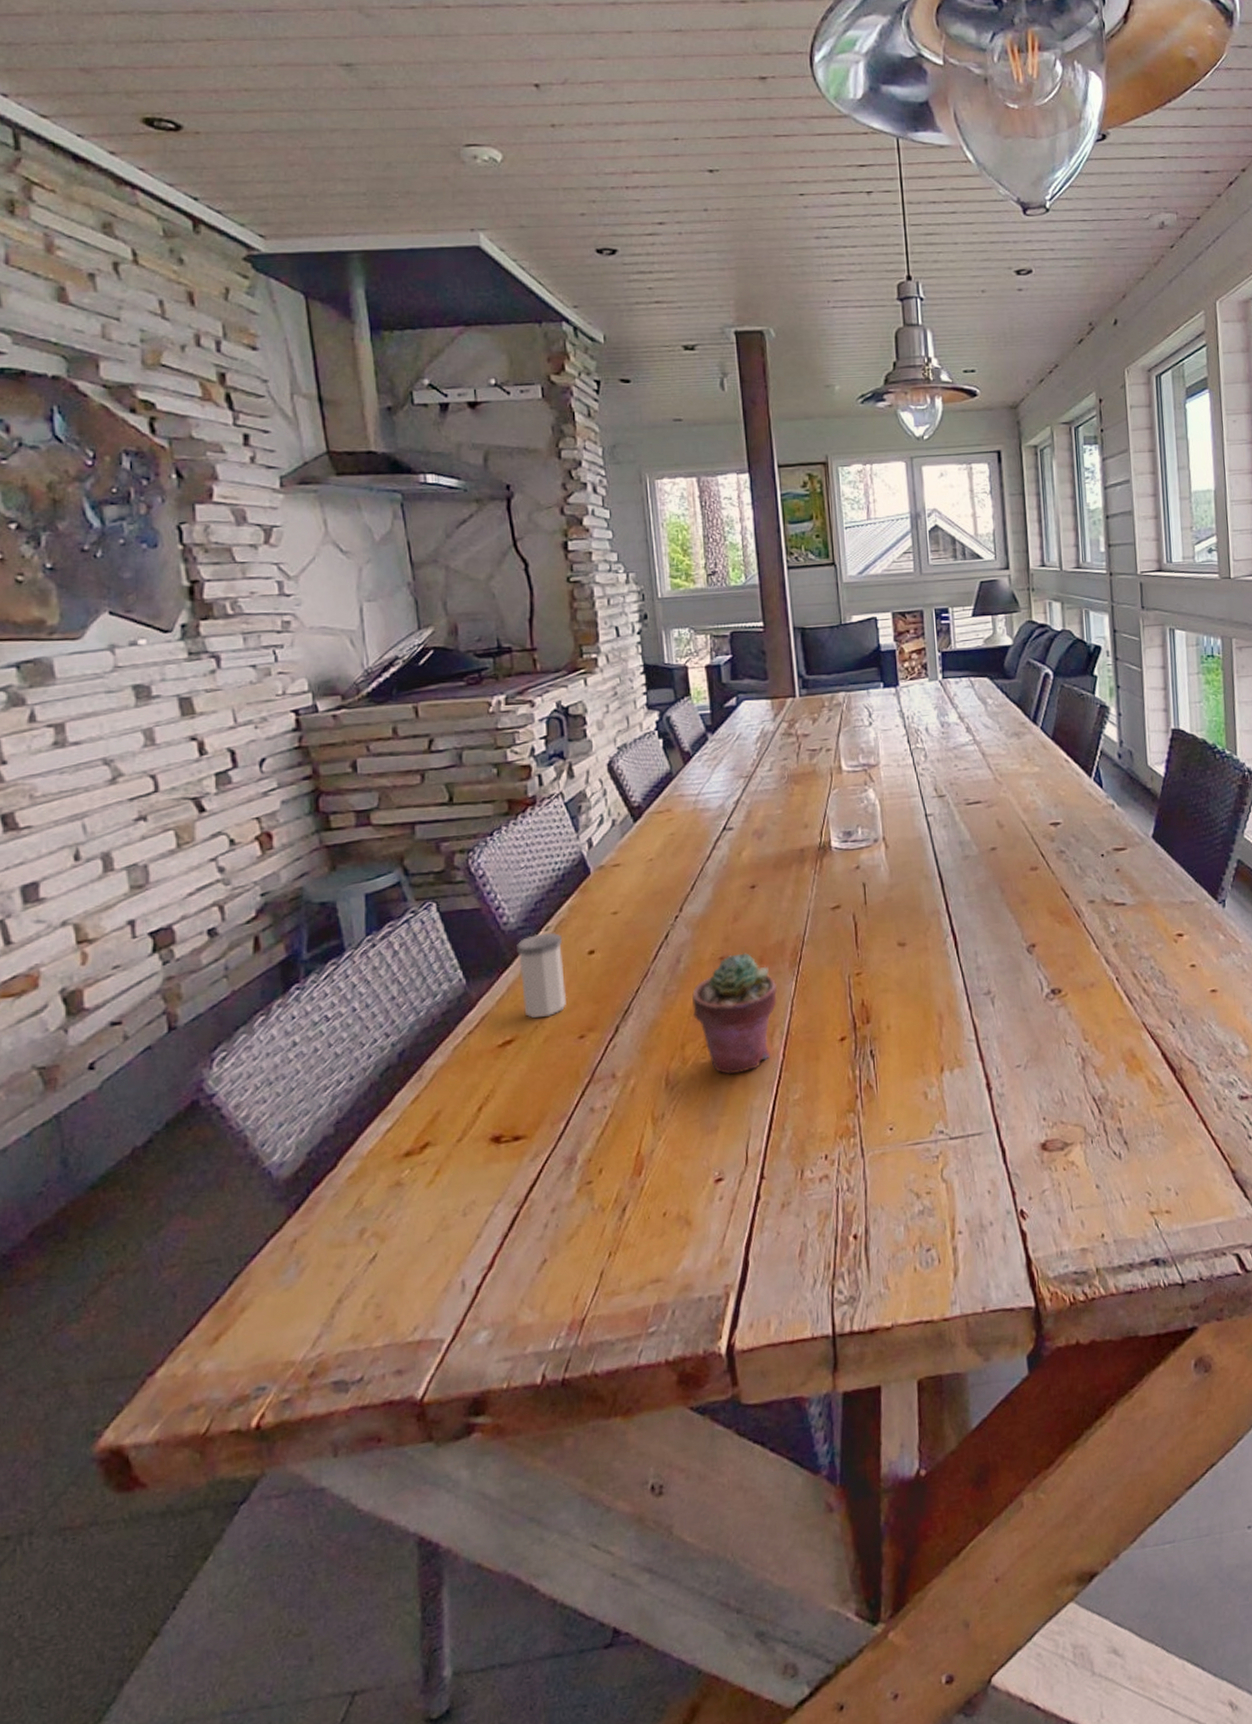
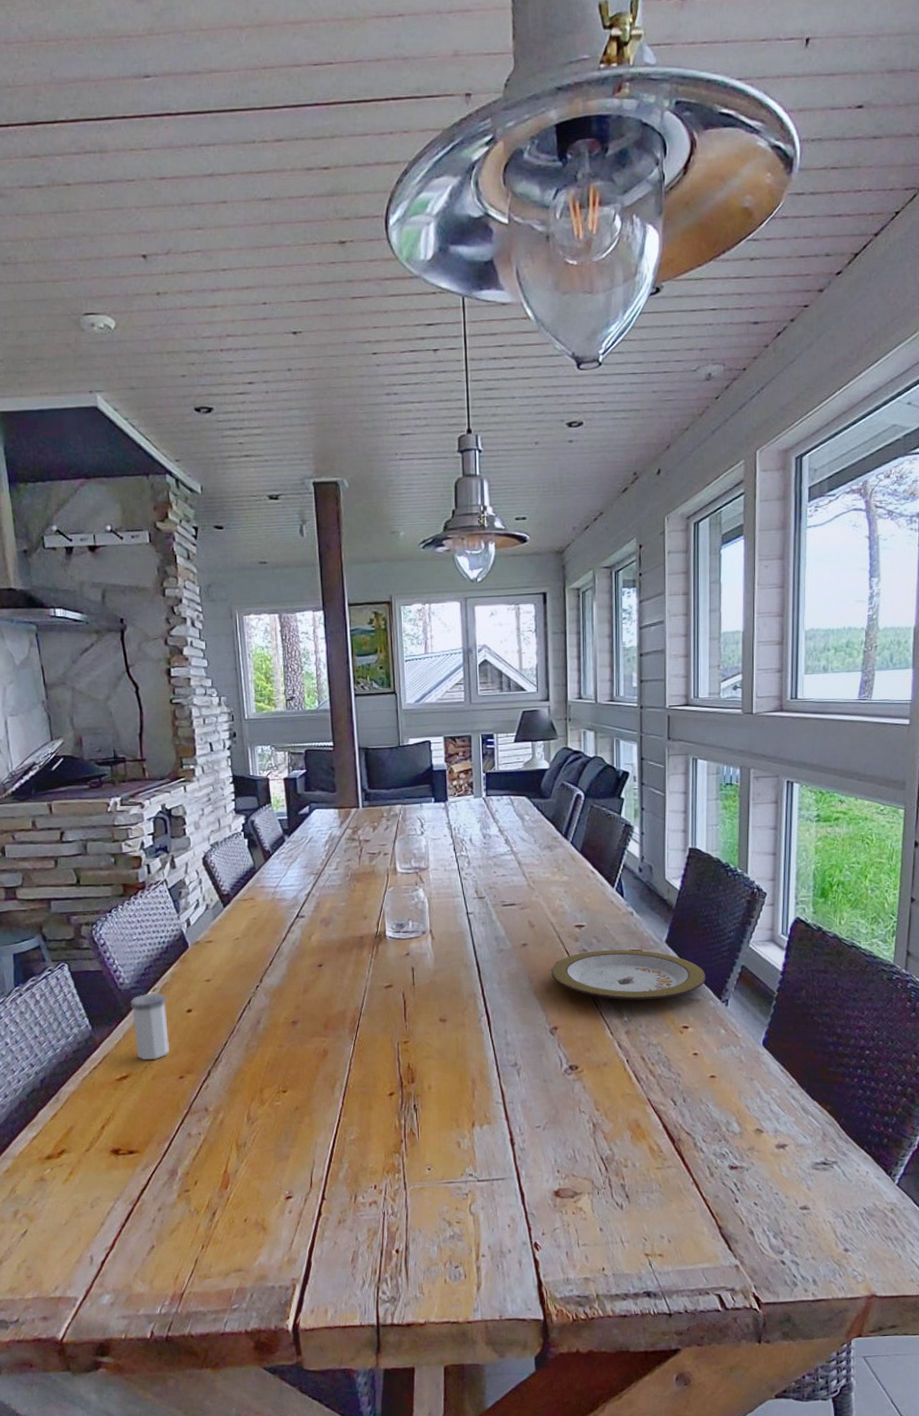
potted succulent: present [692,953,778,1074] -> none [269,1019,339,1115]
plate: none [1025,848,1199,908] -> present [551,949,706,1001]

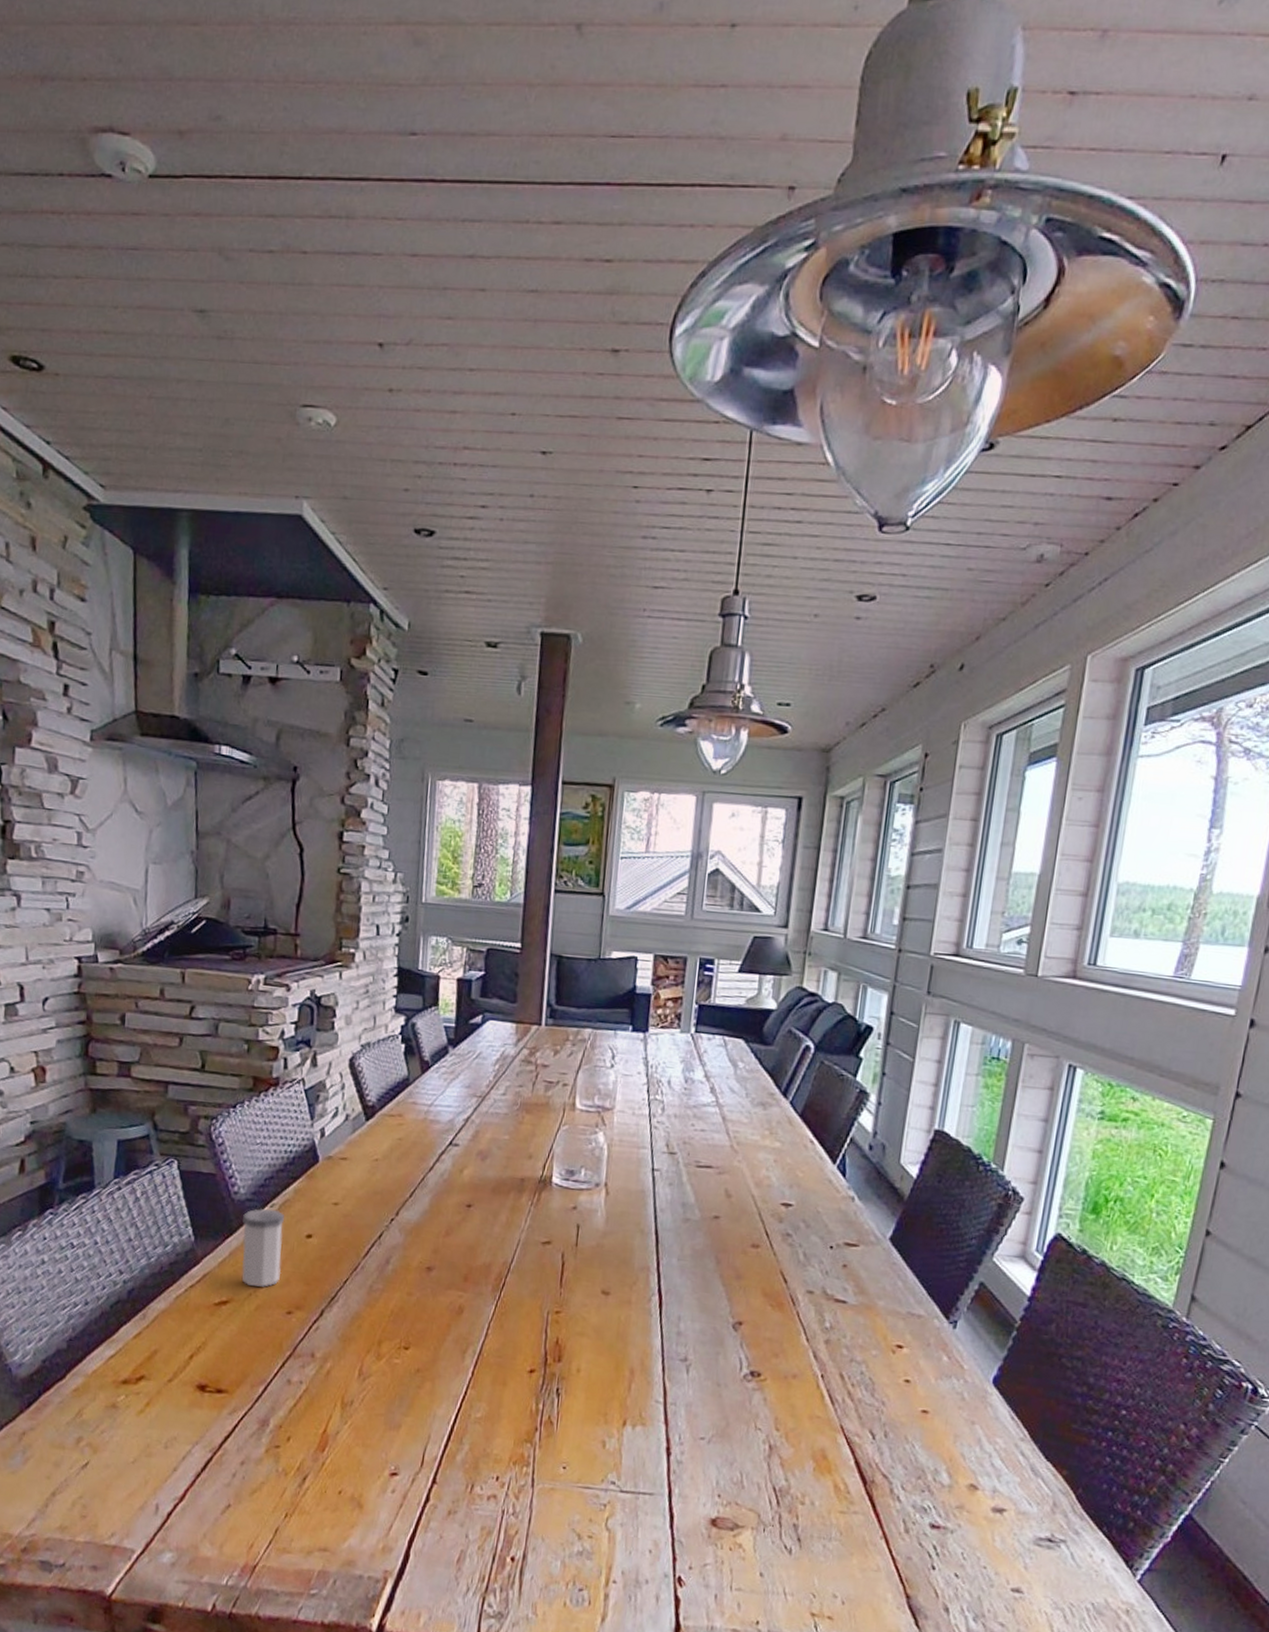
plate: present [551,949,706,1001] -> none [744,1237,934,1308]

